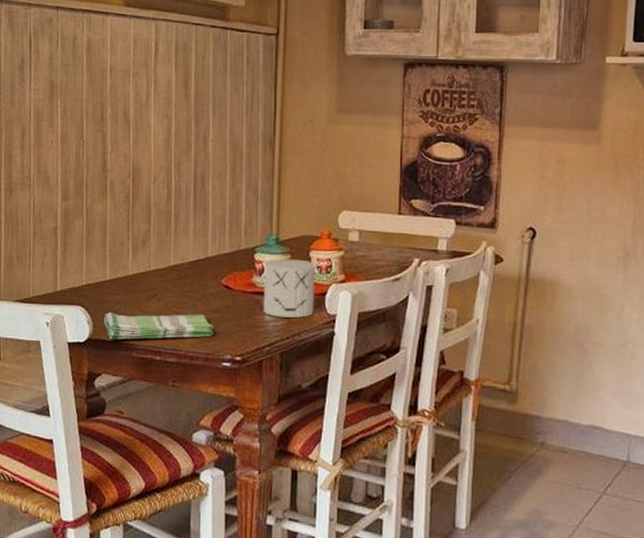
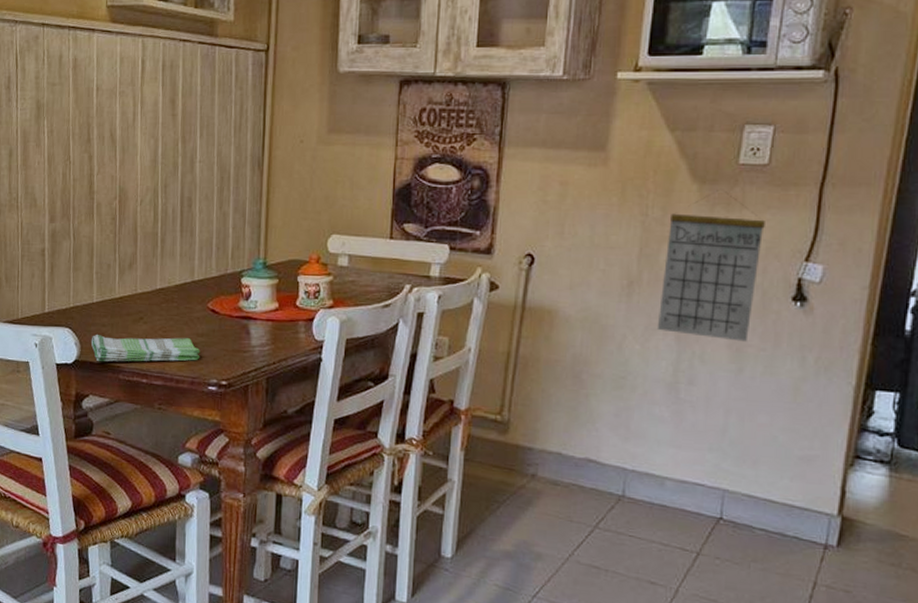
mug: present [263,259,316,318] -> none [249,283,303,343]

